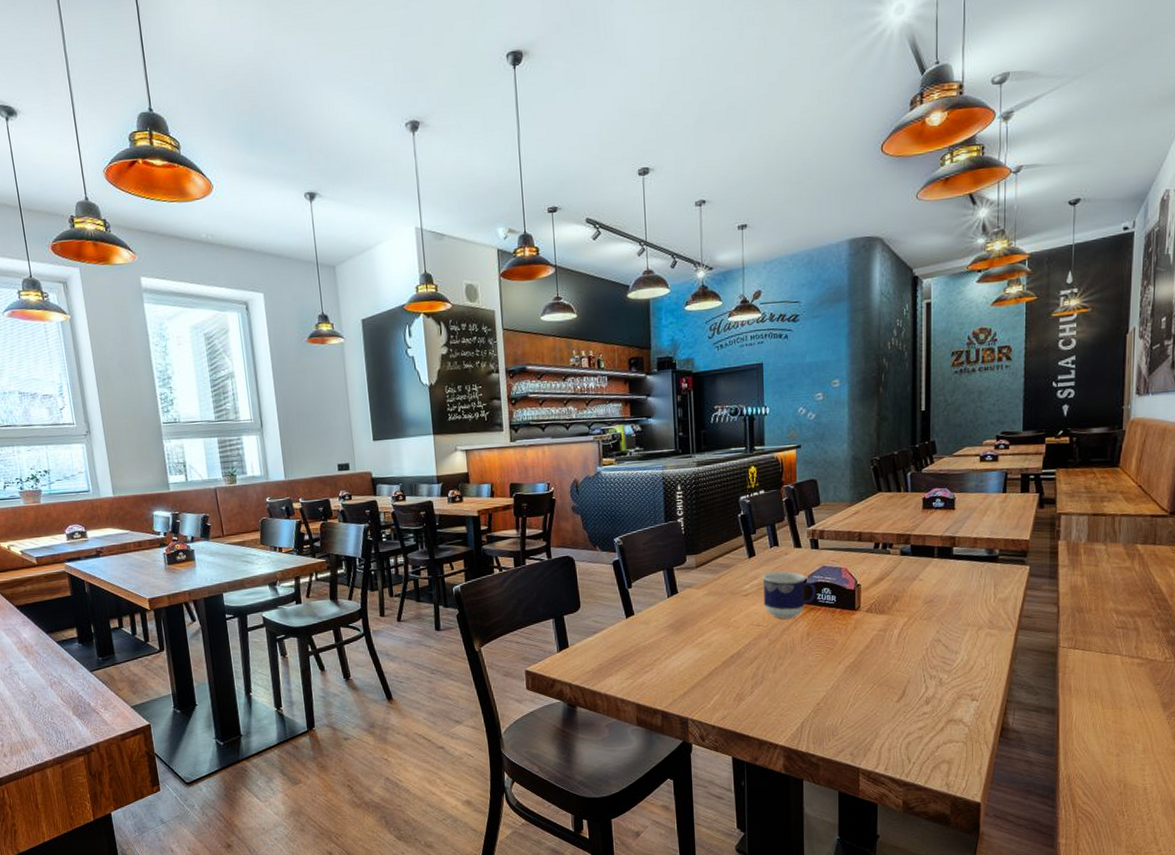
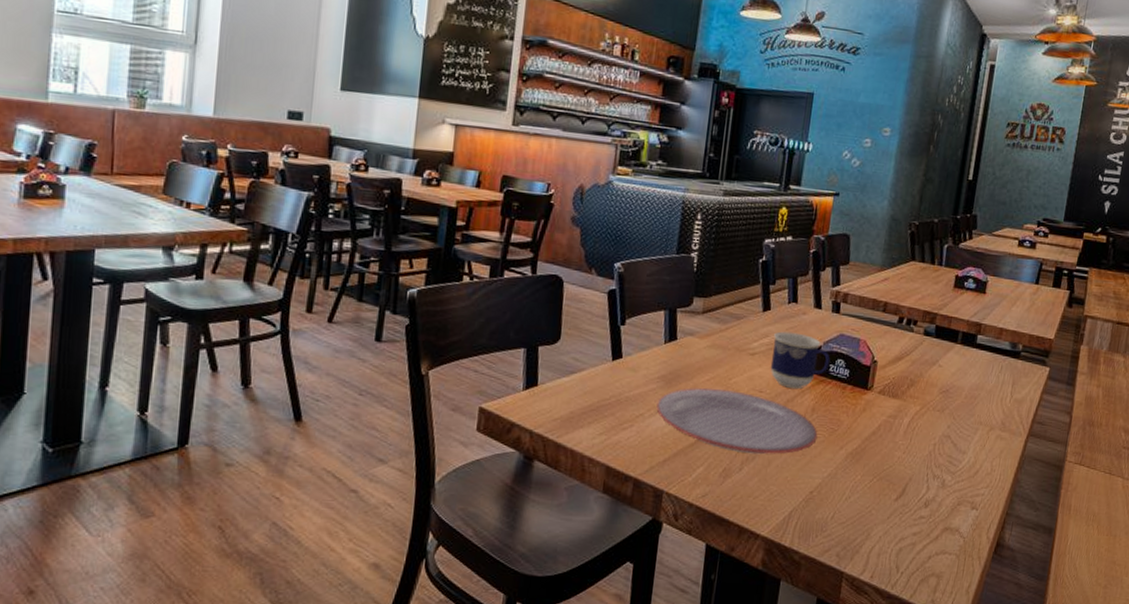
plate: none [670,628,816,679] -> present [656,387,818,454]

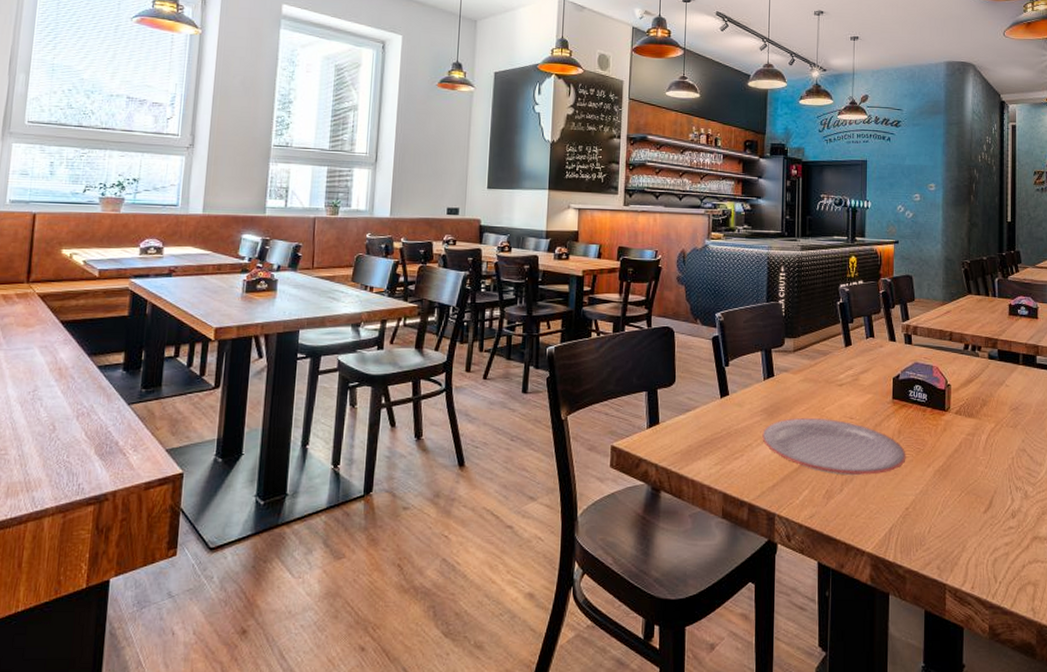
cup: present [770,331,831,389] -> none [857,363,909,413]

